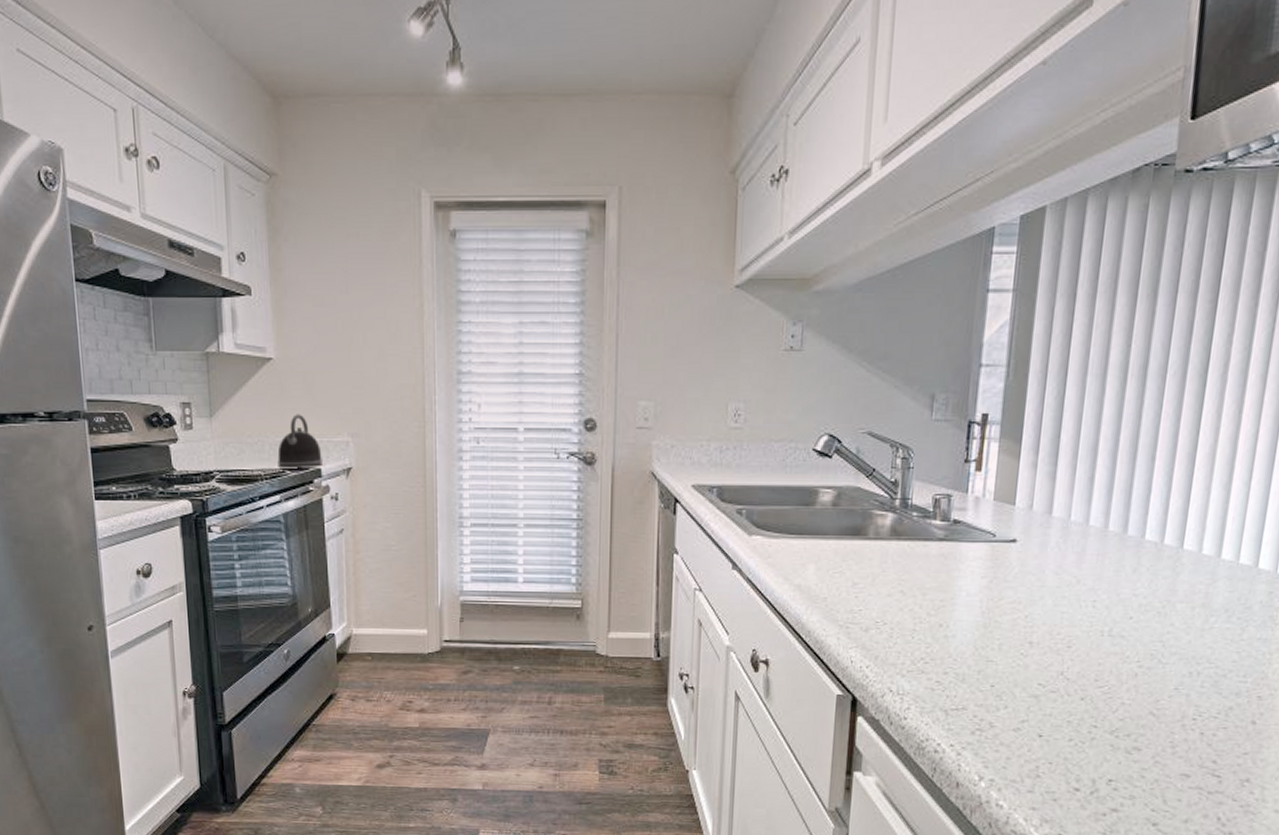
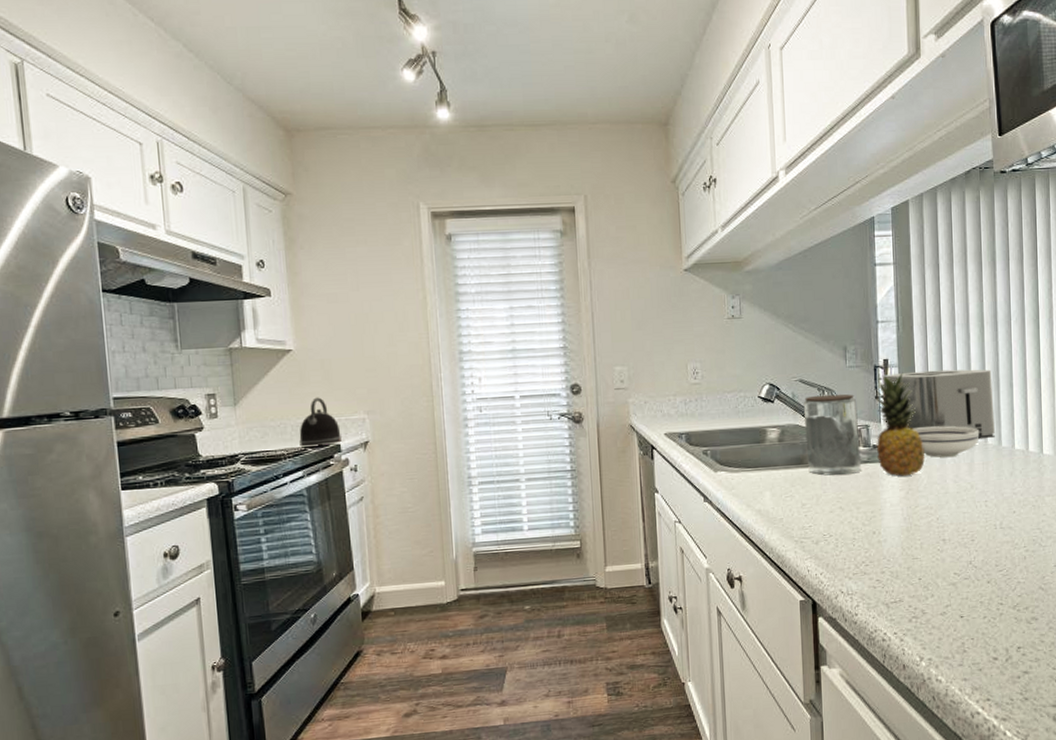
jar: none [866,453,940,554] -> present [803,394,861,476]
fruit: none [957,431,1021,561] -> present [875,372,925,476]
toaster: none [974,432,1129,524] -> present [883,369,996,440]
bowl: none [1009,503,1100,542] -> present [913,425,980,458]

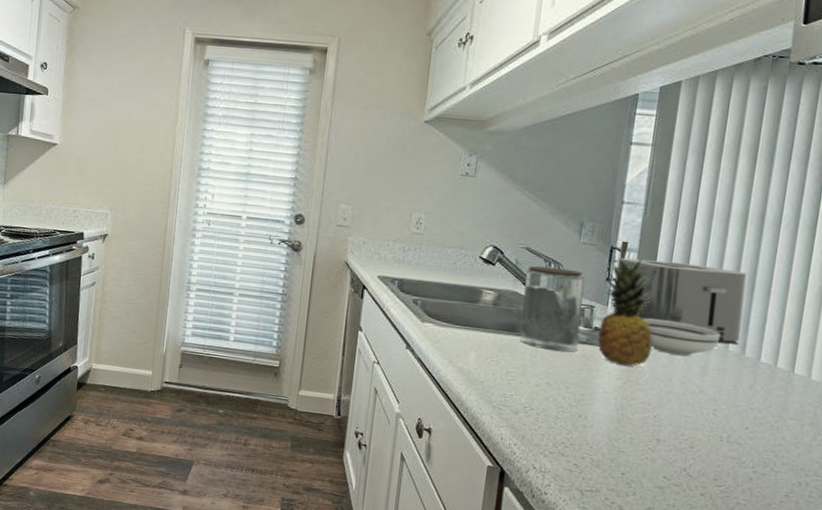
kettle: present [299,397,343,447] -> none [50,188,87,232]

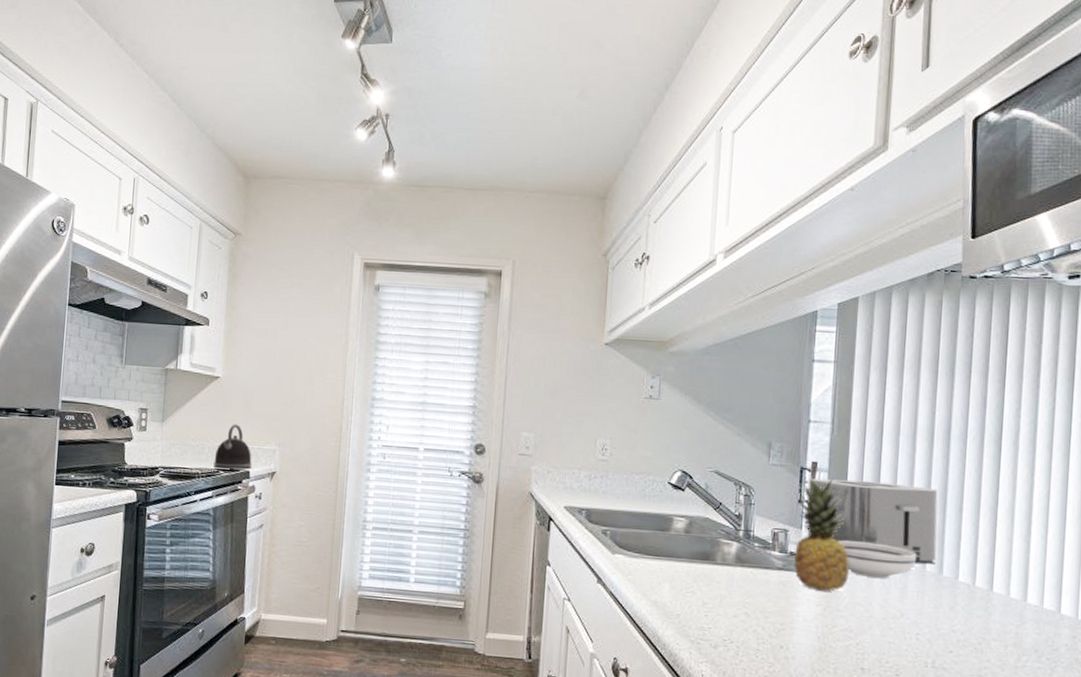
kettle: none [50,188,87,232] -> present [213,424,253,471]
jar: present [520,266,585,352] -> none [714,490,777,580]

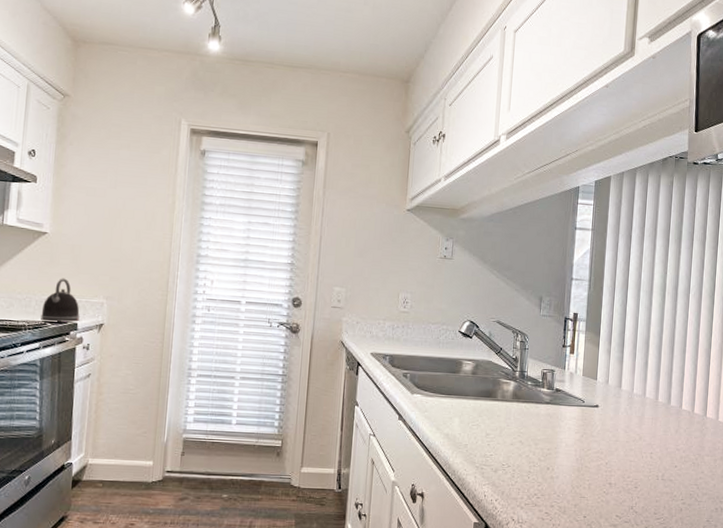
fruit: present [794,478,849,591] -> none [559,327,601,421]
toaster: present [807,478,938,565] -> none [569,326,668,397]
bowl: present [838,540,917,578] -> none [593,378,652,409]

